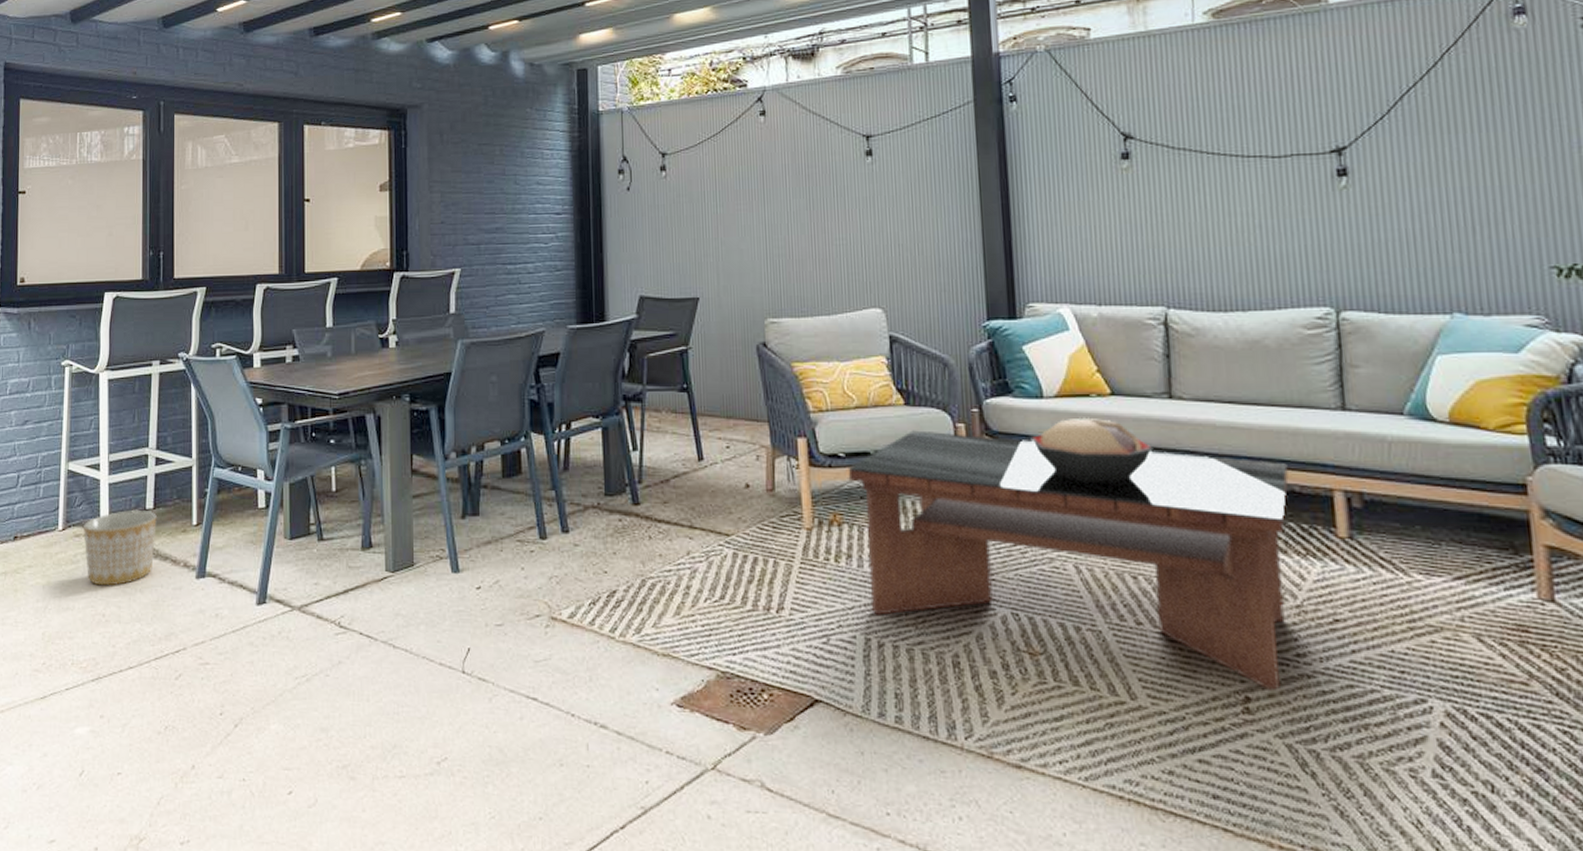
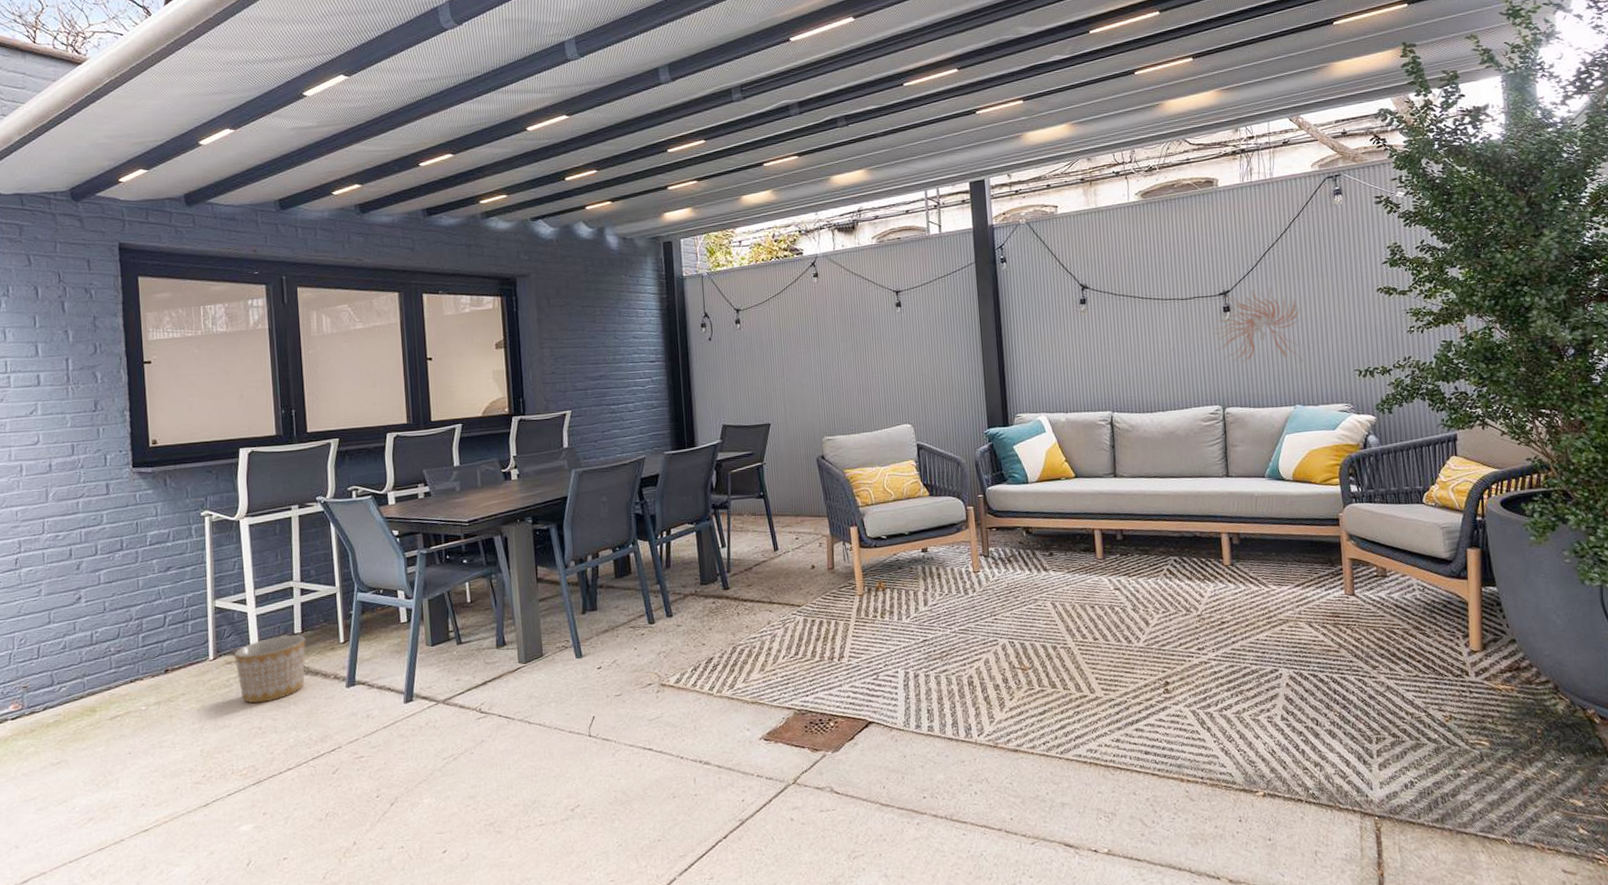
coffee table: present [847,430,1289,690] -> none [888,514,1193,675]
decorative bowl: present [1030,417,1153,482] -> none [1020,495,1104,542]
wall sculpture: none [1322,142,1465,252] -> present [1214,286,1303,363]

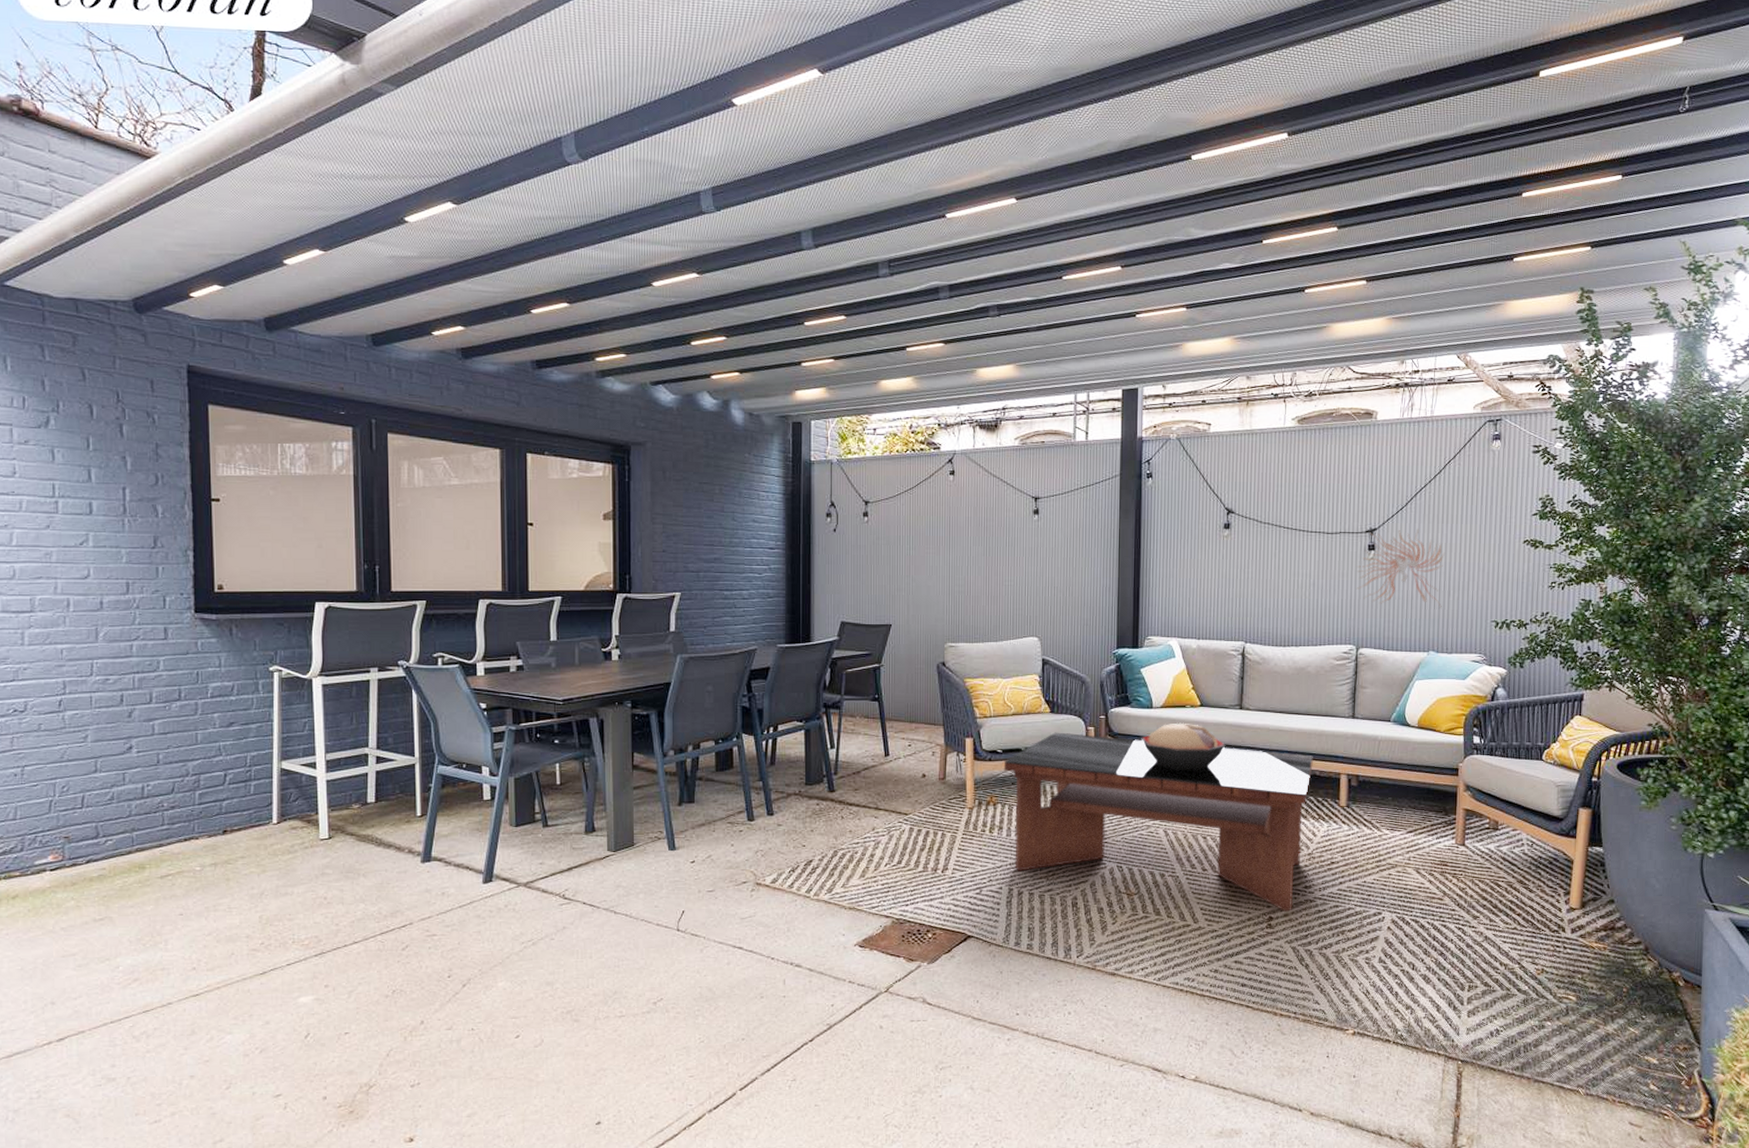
planter: present [234,634,306,704] -> none [300,803,379,872]
coffee table: none [888,514,1193,675] -> present [1003,732,1313,912]
decorative bowl: none [1020,495,1104,542] -> present [1141,722,1226,770]

